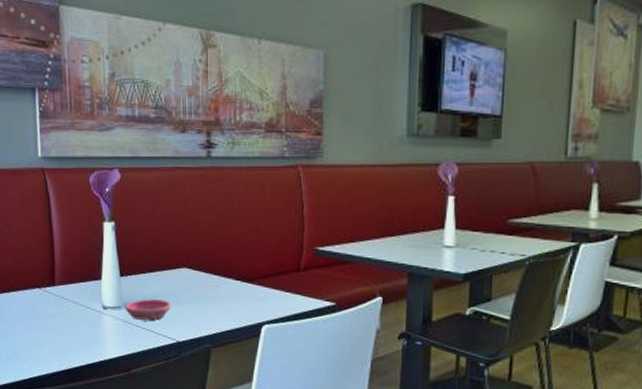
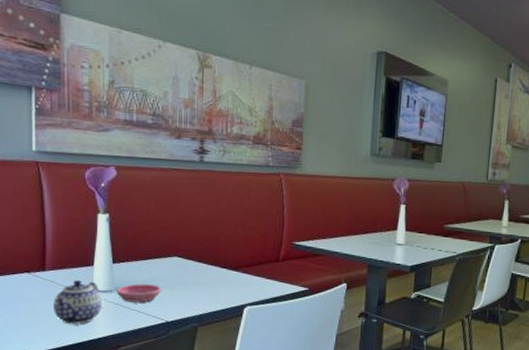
teapot: none [64,295,112,344] -> present [53,280,102,325]

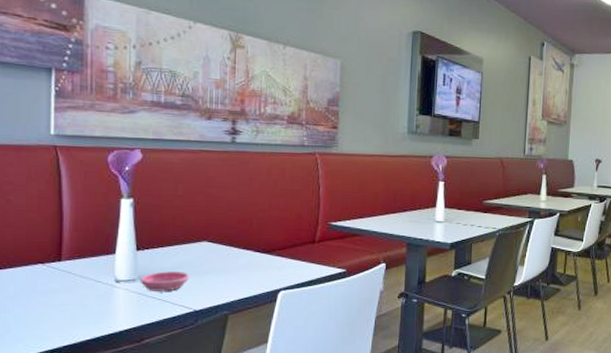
teapot: present [53,280,102,325] -> none [70,270,125,318]

